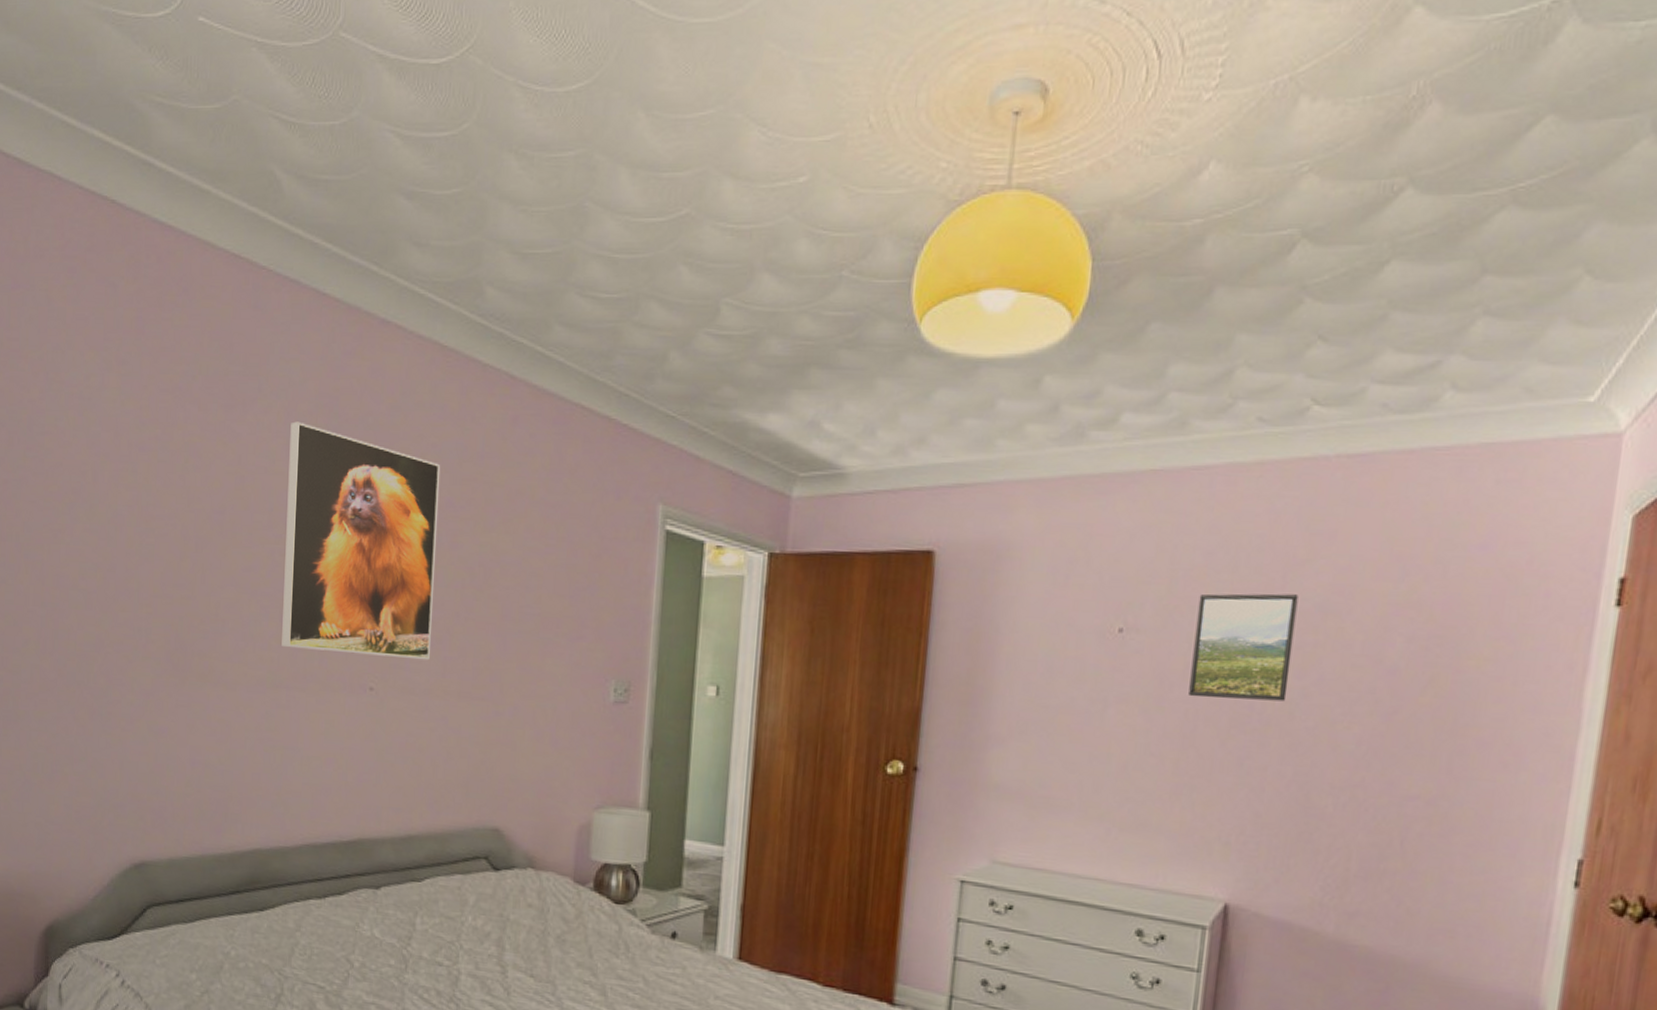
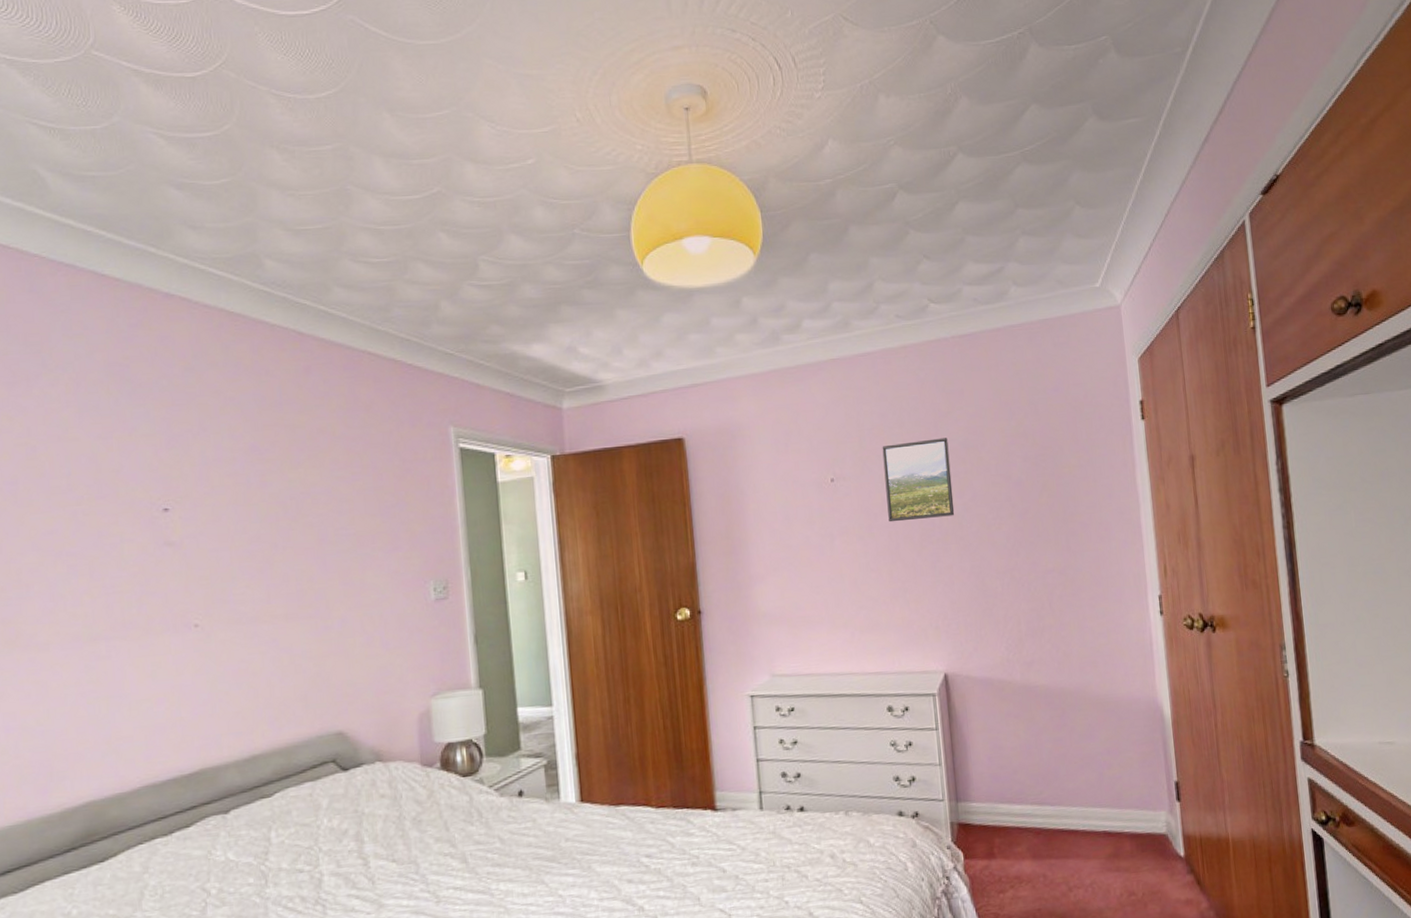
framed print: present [282,421,441,661] -> none [81,390,253,600]

